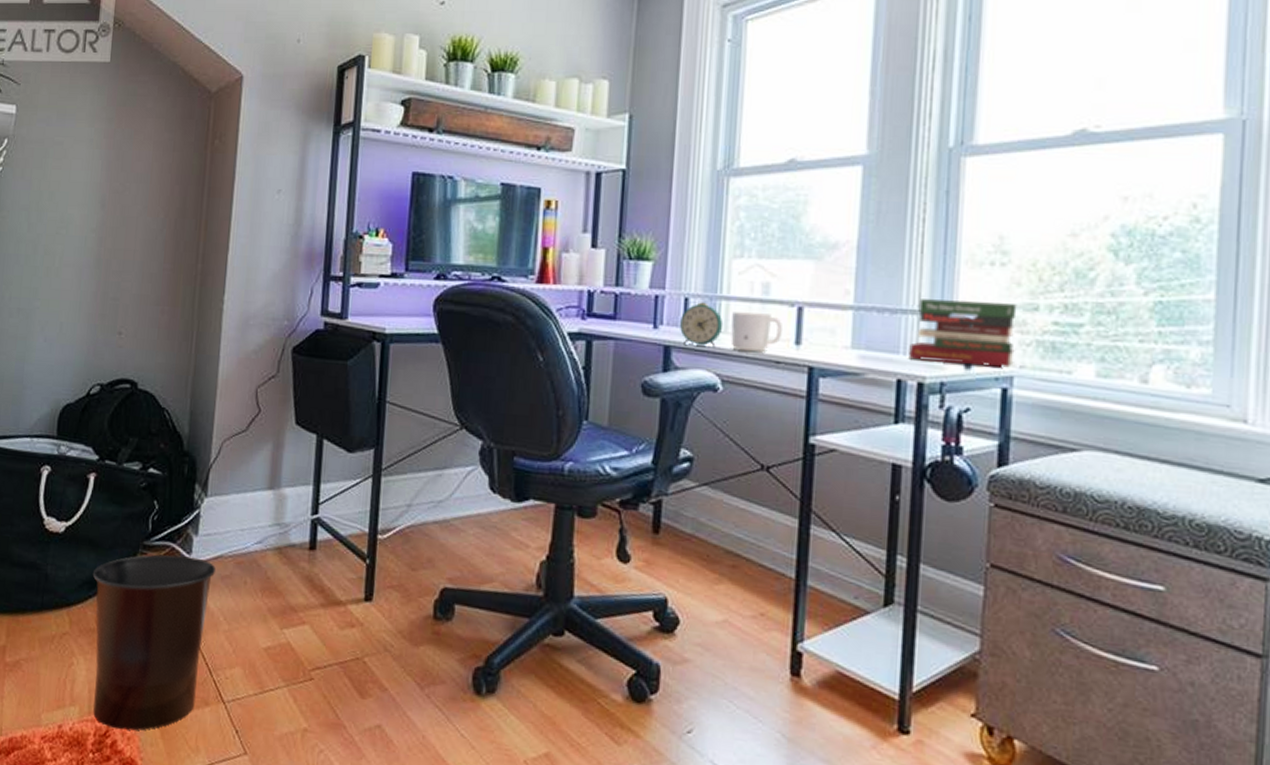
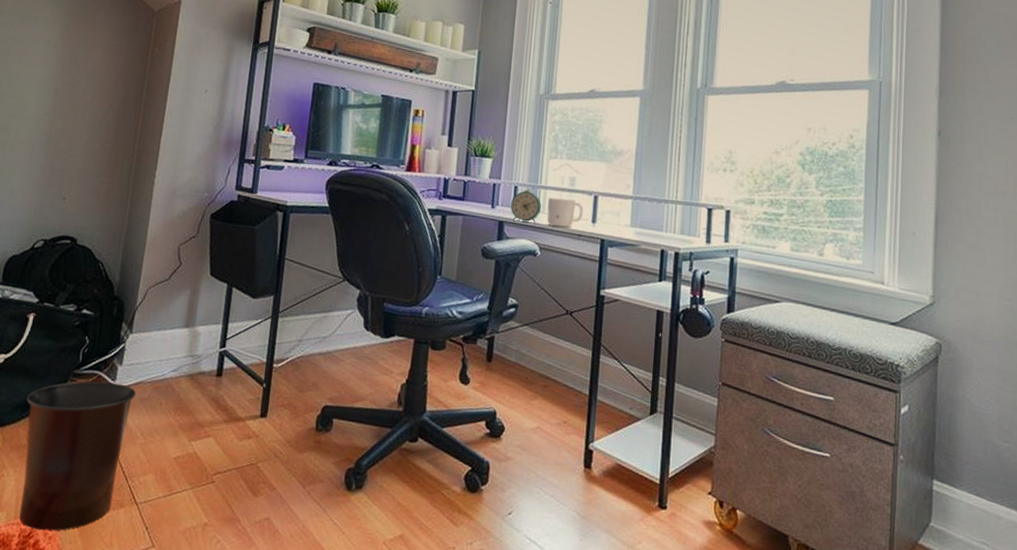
books: present [909,299,1017,368] -> none [669,193,741,243]

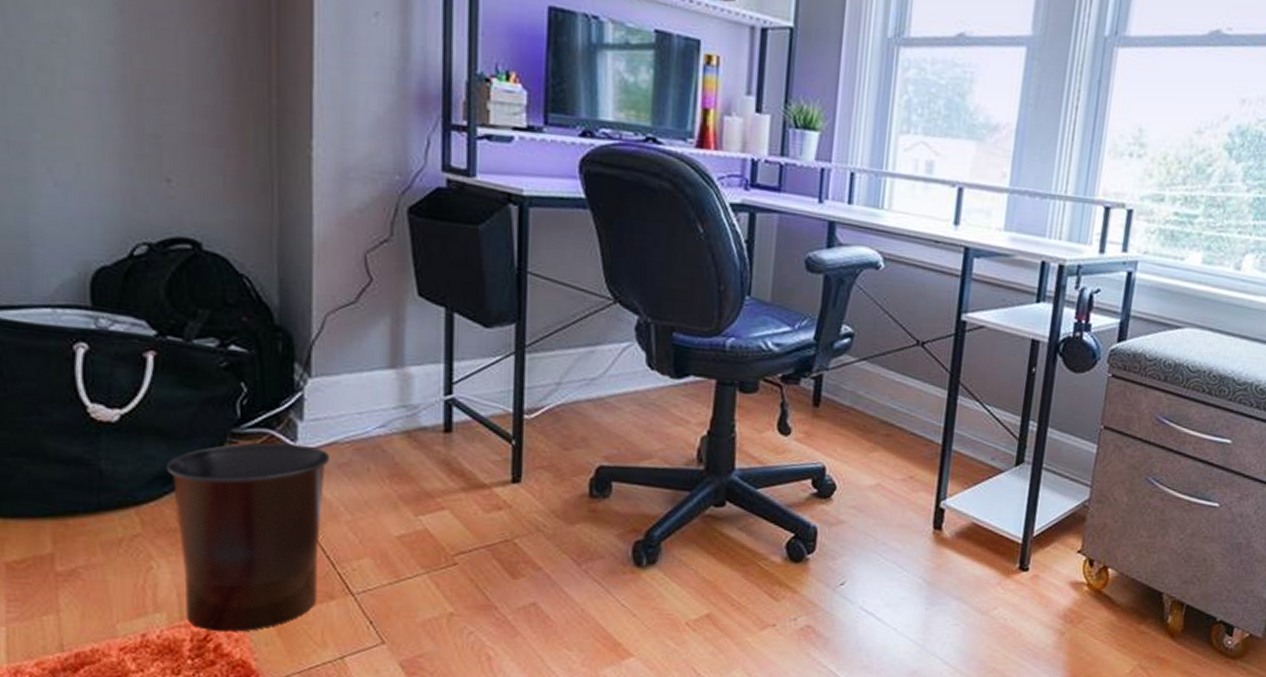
alarm clock: present [510,190,542,223] -> none [844,177,888,224]
mug: present [546,197,583,227] -> none [893,189,943,231]

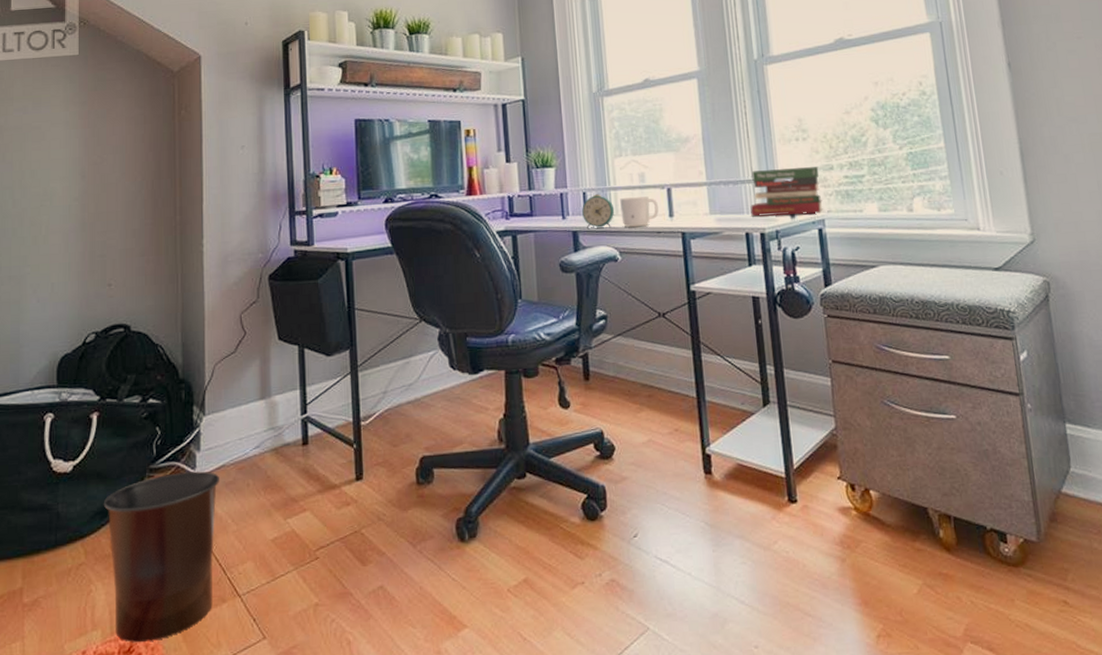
alarm clock: none [844,177,888,224] -> present [581,194,615,228]
mug: none [893,189,943,231] -> present [620,196,659,227]
books: none [1053,185,1148,253] -> present [750,167,824,217]

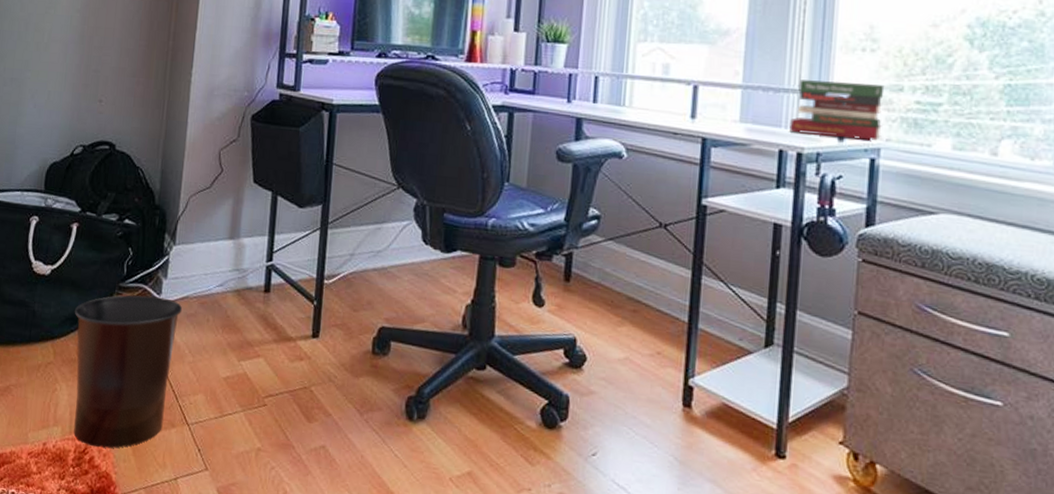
alarm clock: present [581,194,615,228] -> none [589,80,629,119]
mug: present [620,196,659,227] -> none [634,89,680,124]

